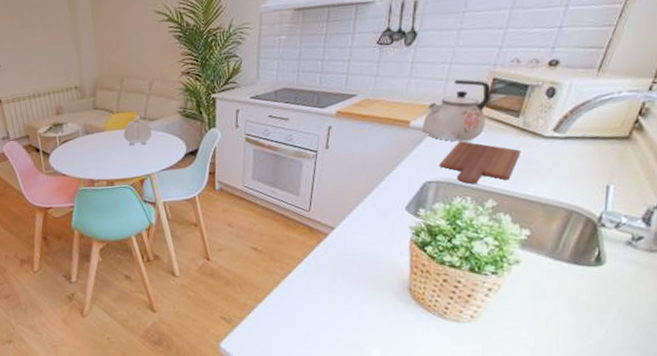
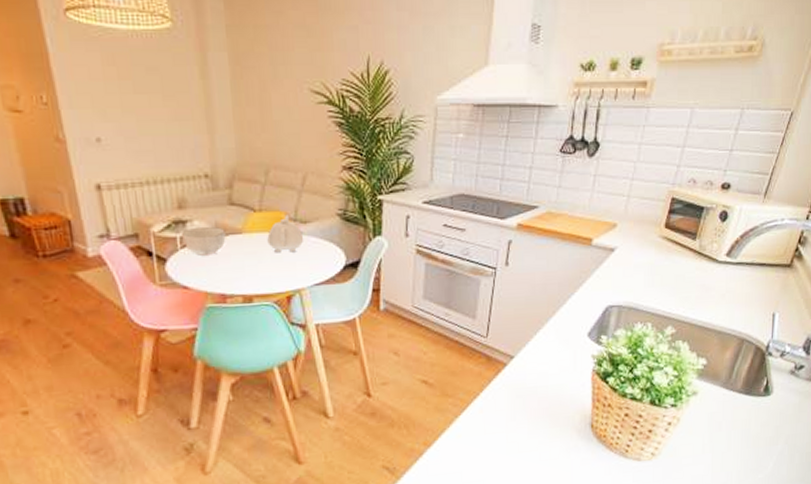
bowl: none [60,127,93,150] -> present [182,226,226,256]
kettle: present [423,79,491,142] -> none [605,196,669,263]
cutting board: present [440,141,522,184] -> none [621,263,698,309]

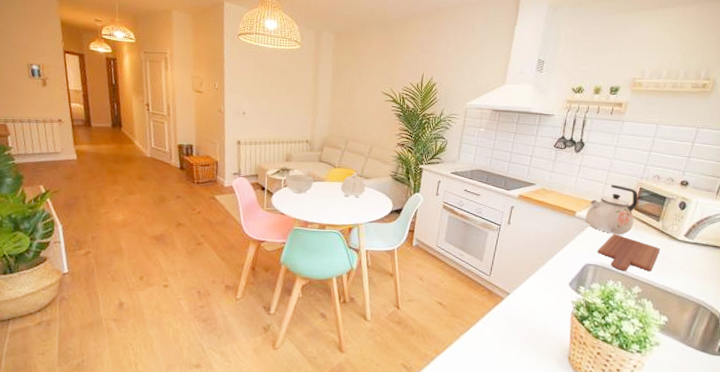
kettle: none [605,196,669,263] -> present [586,184,638,235]
cutting board: none [621,263,698,309] -> present [598,234,661,272]

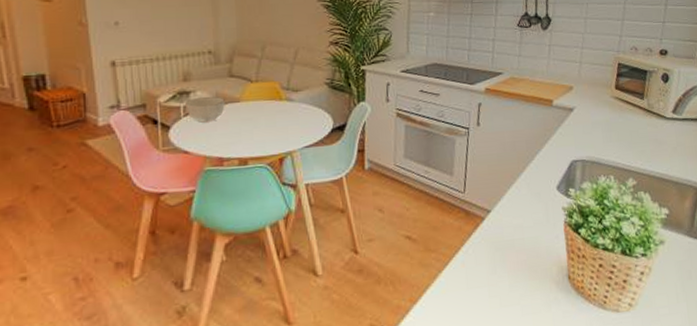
teapot: present [341,172,366,198] -> none [262,84,296,119]
kettle: present [586,184,638,235] -> none [564,62,618,121]
cutting board: present [598,234,661,272] -> none [583,120,650,162]

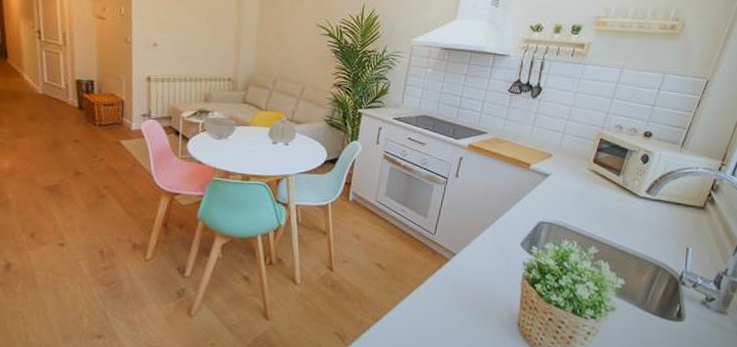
teapot: none [262,84,296,119] -> present [268,115,297,146]

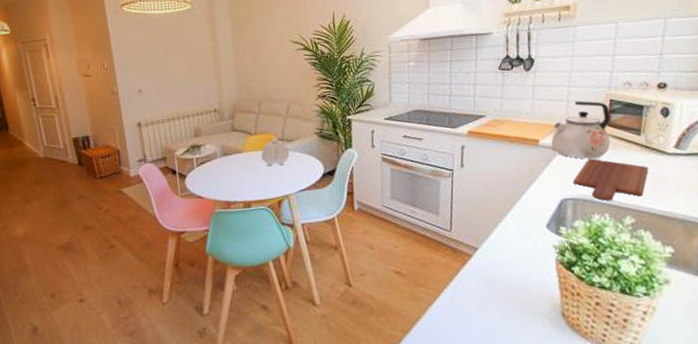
bowl: present [203,117,237,140] -> none [197,148,230,172]
kettle: none [541,134,598,190] -> present [551,101,611,159]
cutting board: none [553,189,620,231] -> present [573,158,649,200]

